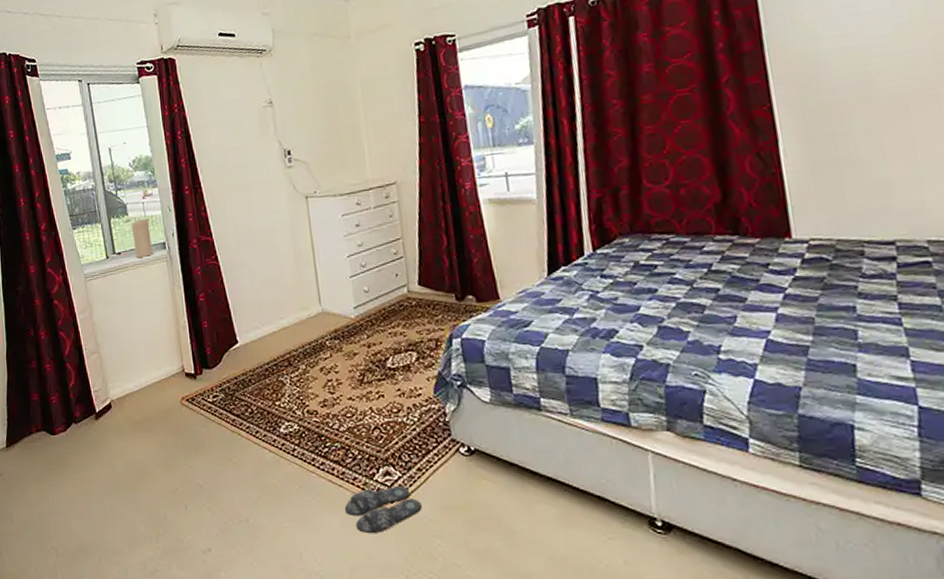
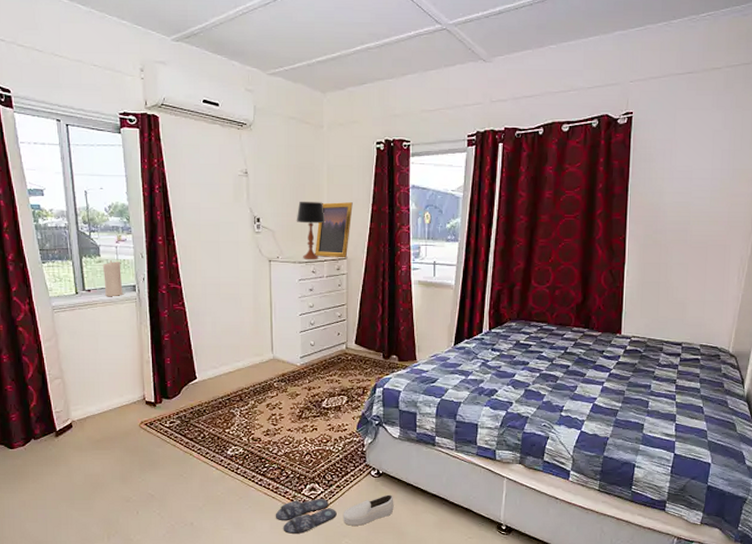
table lamp: none [331,122,366,191] -> present [296,201,325,259]
picture frame: none [356,117,396,186] -> present [315,202,353,258]
shoe: none [429,479,497,522] -> present [342,494,394,526]

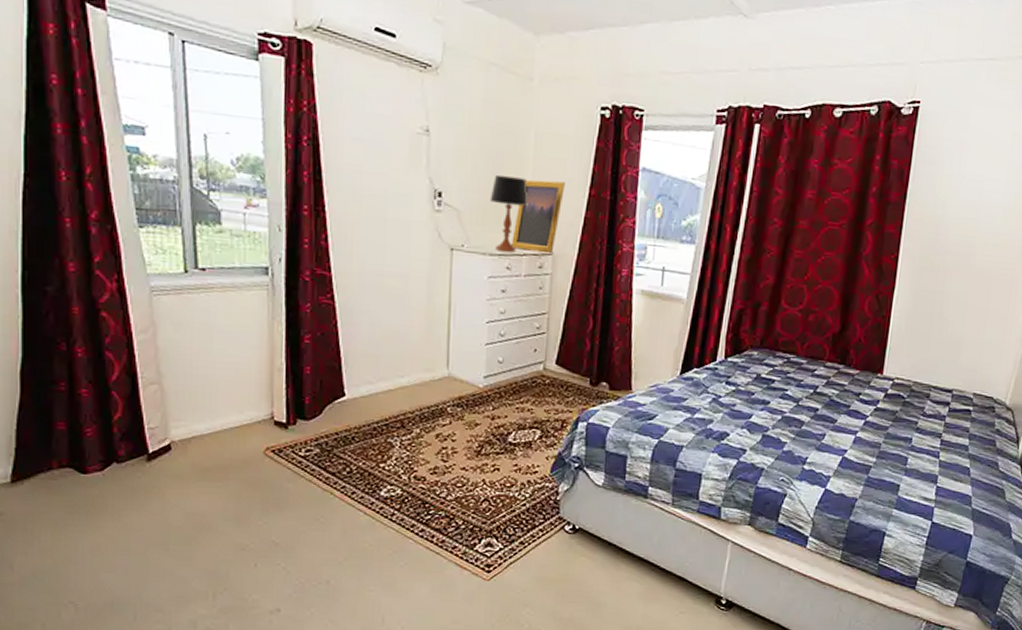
candle: present [102,260,123,297] -> none [223,231,251,281]
slippers: present [275,499,337,534] -> none [438,557,518,600]
shoe: present [342,494,394,526] -> none [525,555,591,593]

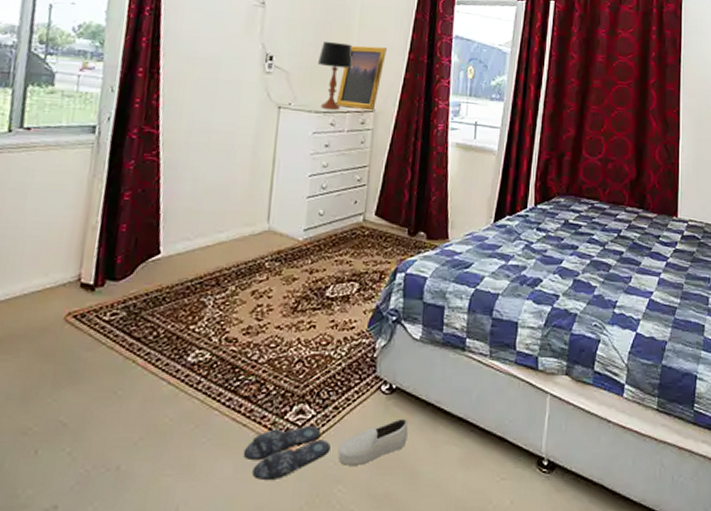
slippers: none [438,557,518,600] -> present [243,426,331,480]
shoe: none [525,555,591,593] -> present [337,418,409,465]

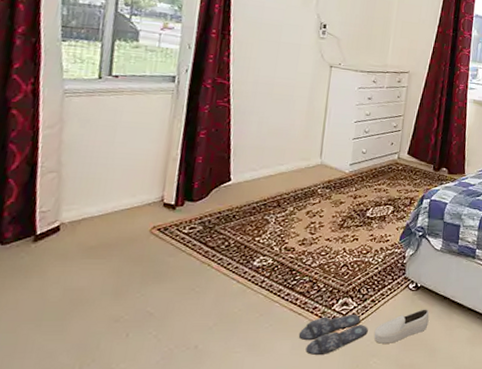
table lamp: present [317,41,353,110] -> none [363,14,392,70]
picture frame: present [336,45,387,111] -> none [378,19,420,72]

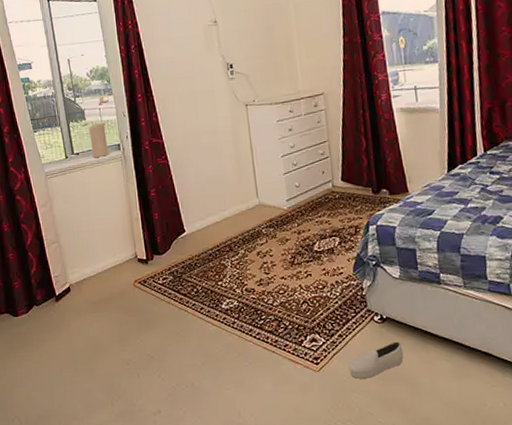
candle: none [136,47,163,87] -> present [88,122,109,158]
slippers: present [298,315,368,355] -> none [277,350,342,391]

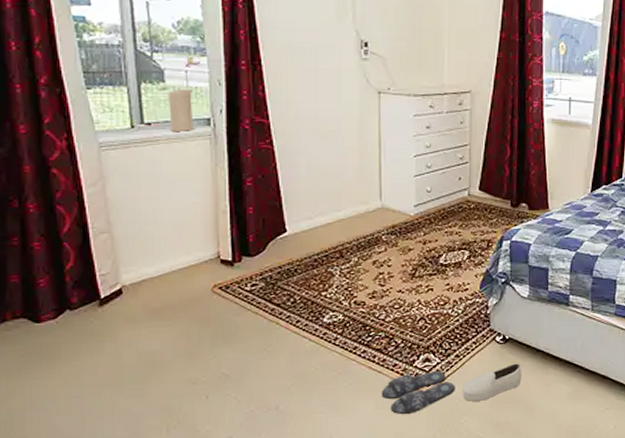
slippers: none [277,350,342,391] -> present [381,371,455,414]

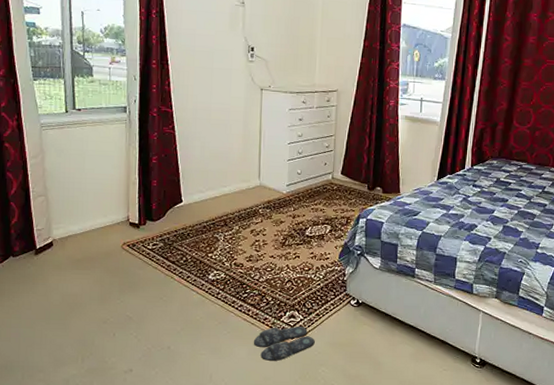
candle: present [167,88,194,133] -> none [94,81,114,118]
shoe: present [462,363,522,401] -> none [320,324,372,355]

